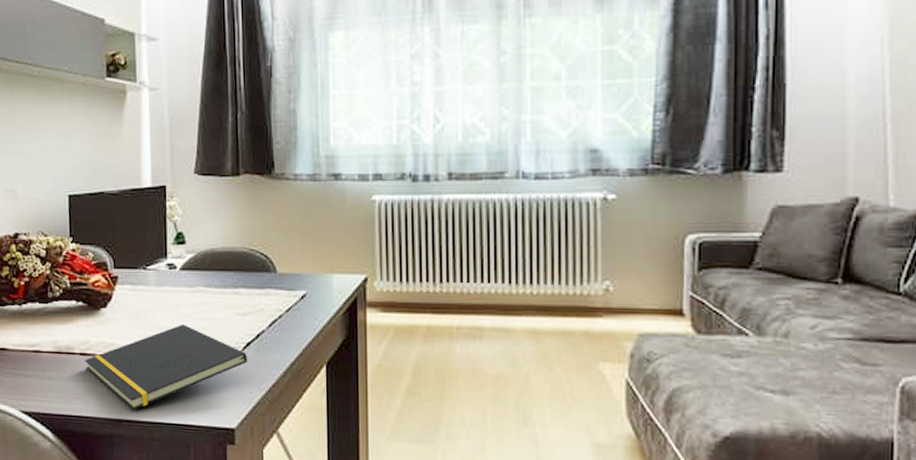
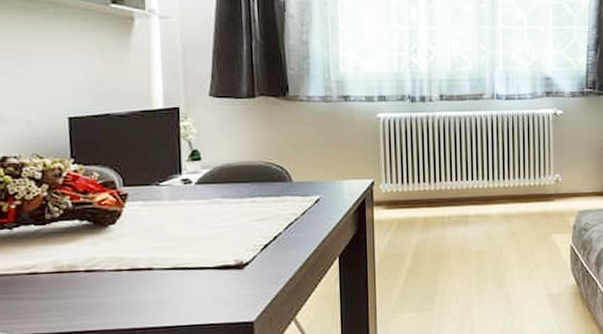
notepad: present [85,324,248,410] -> none [91,234,266,318]

